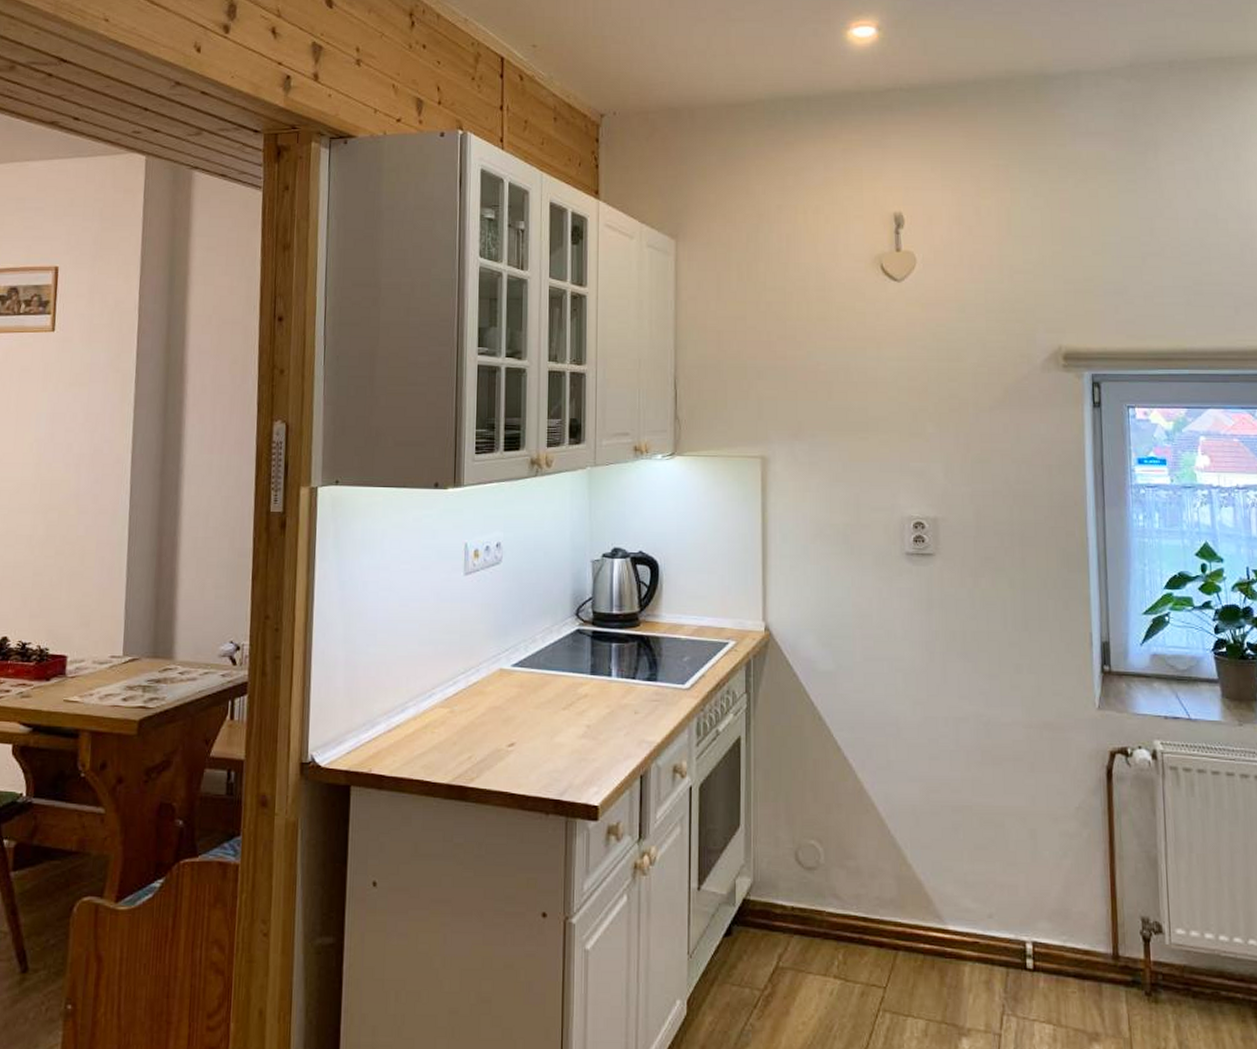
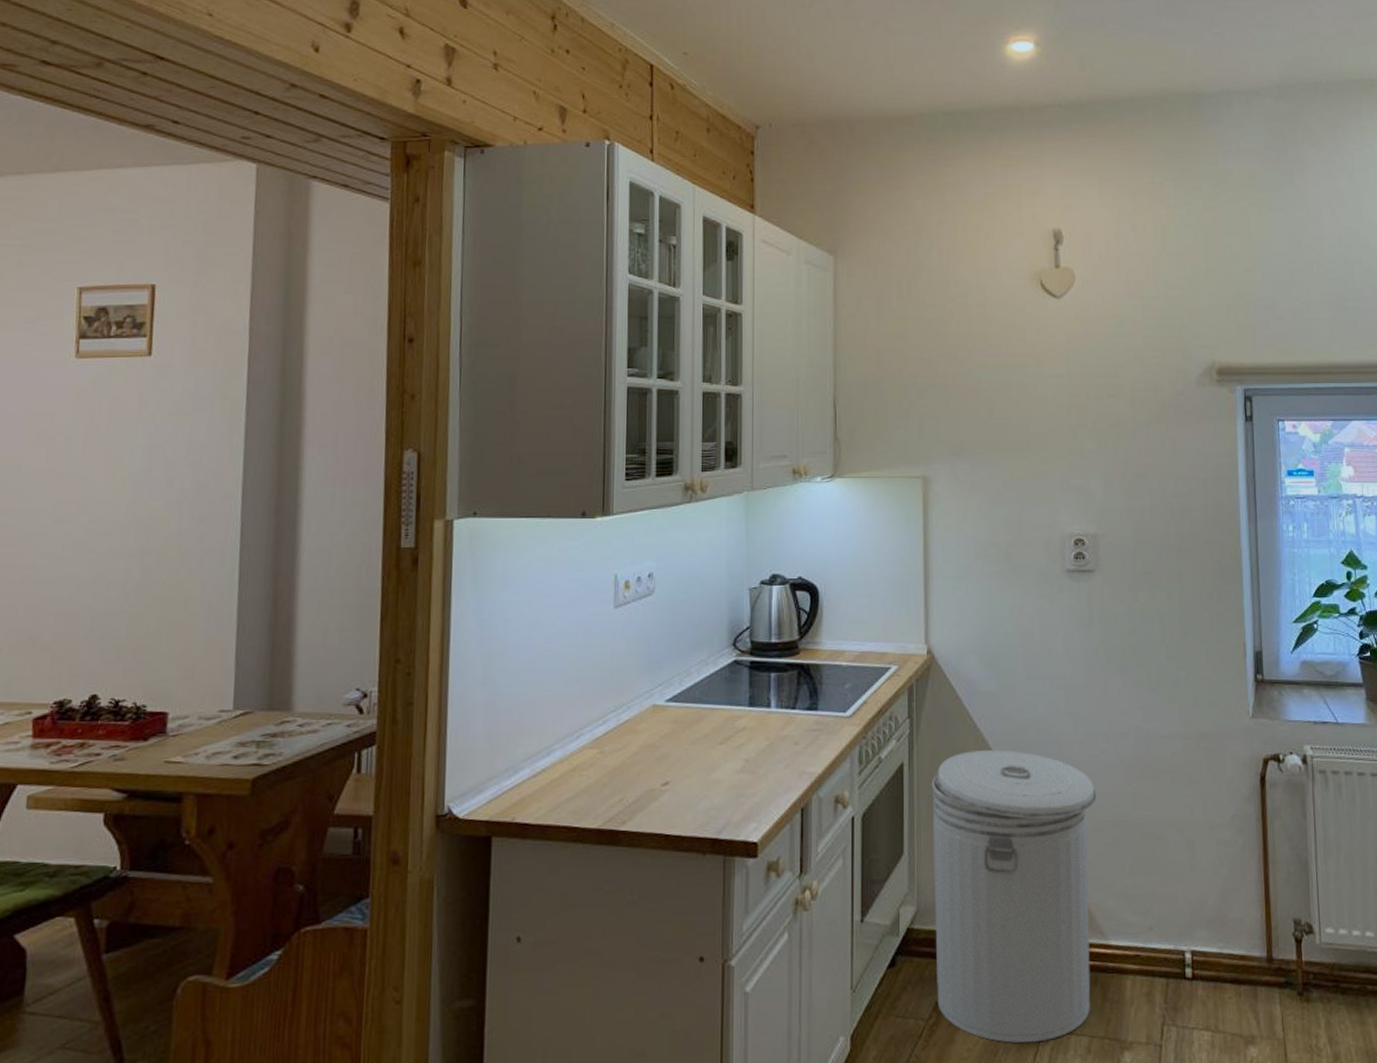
can: none [768,728,936,1021] -> present [931,750,1097,1044]

